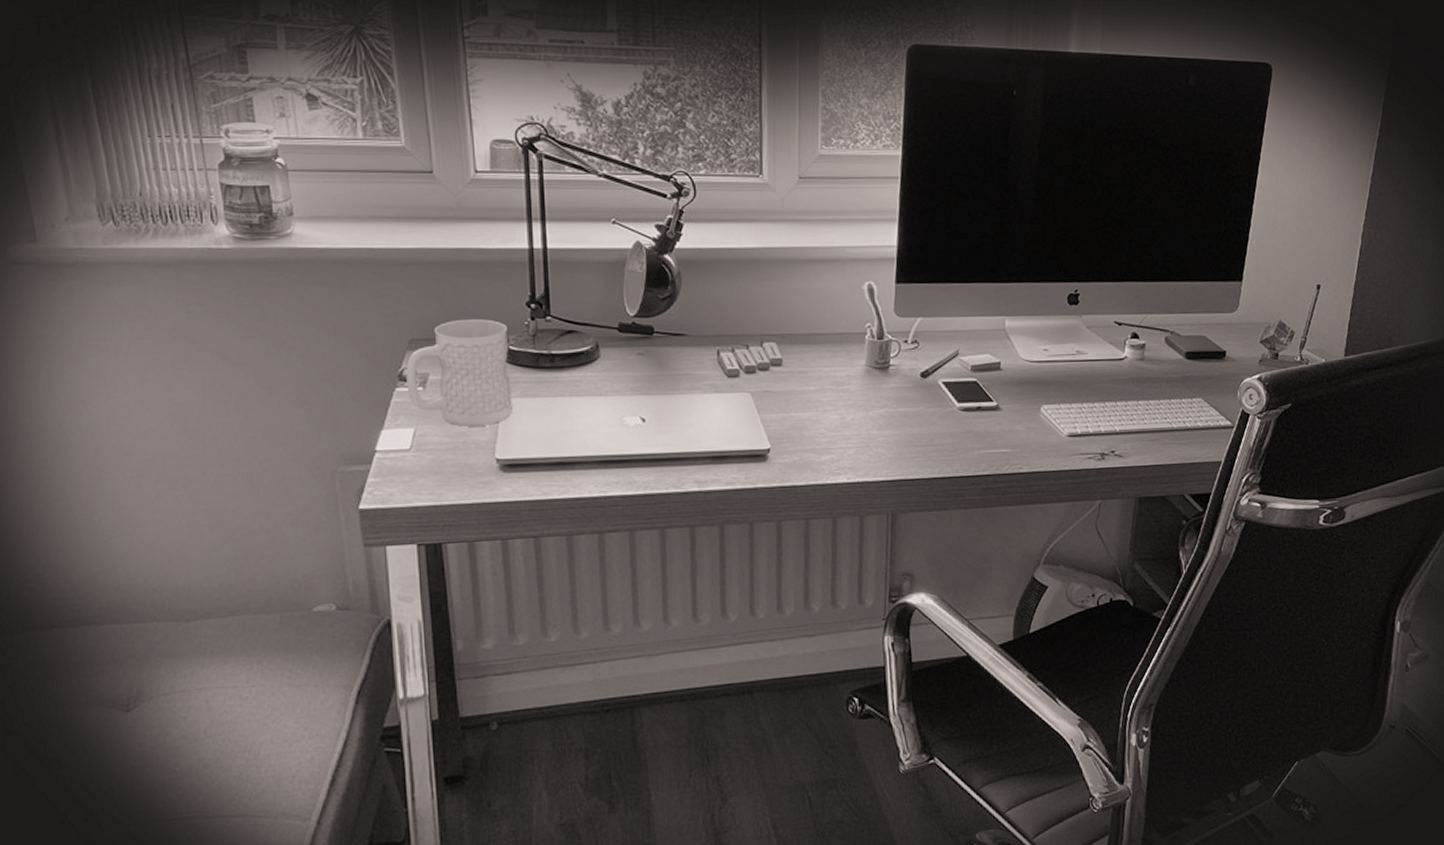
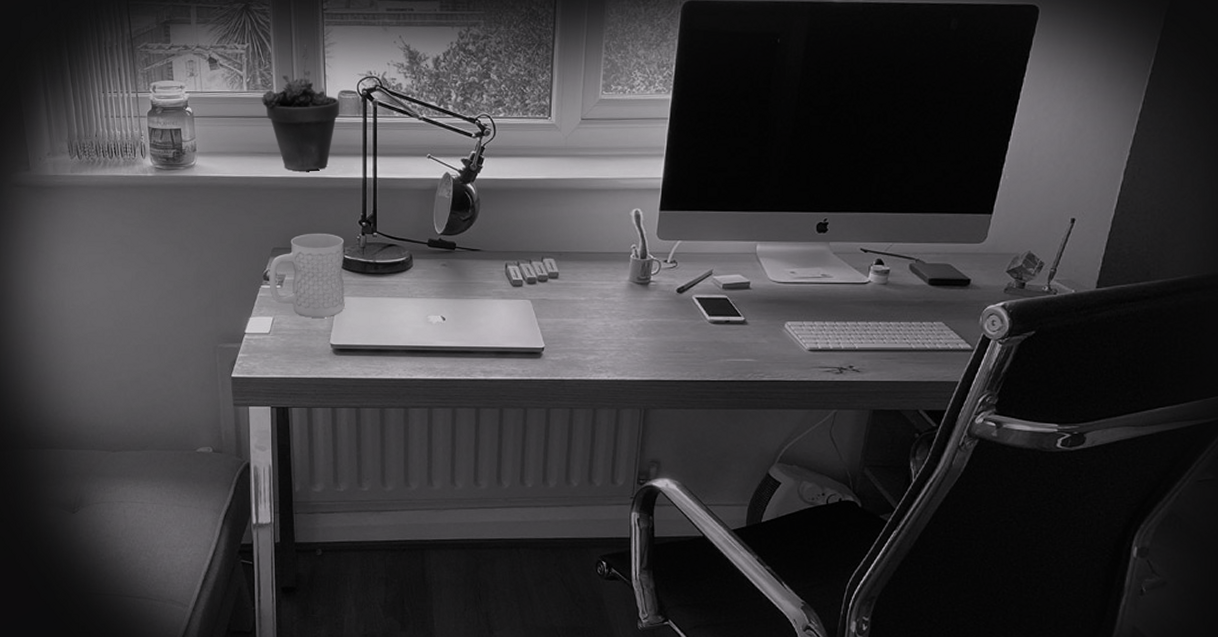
succulent plant: none [383,80,494,241] -> present [261,44,340,171]

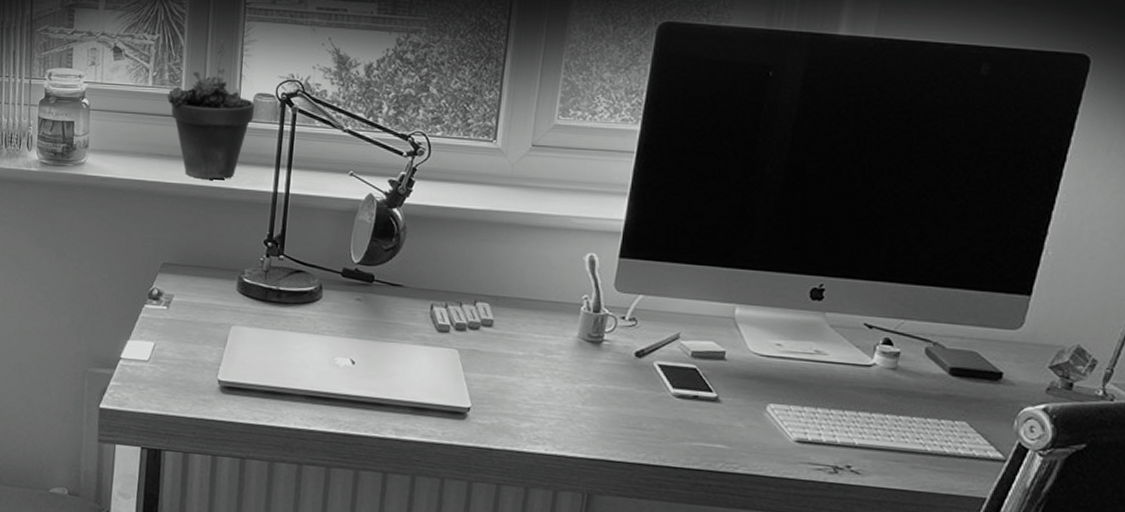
mug: present [269,233,345,318] -> none [154,250,245,349]

